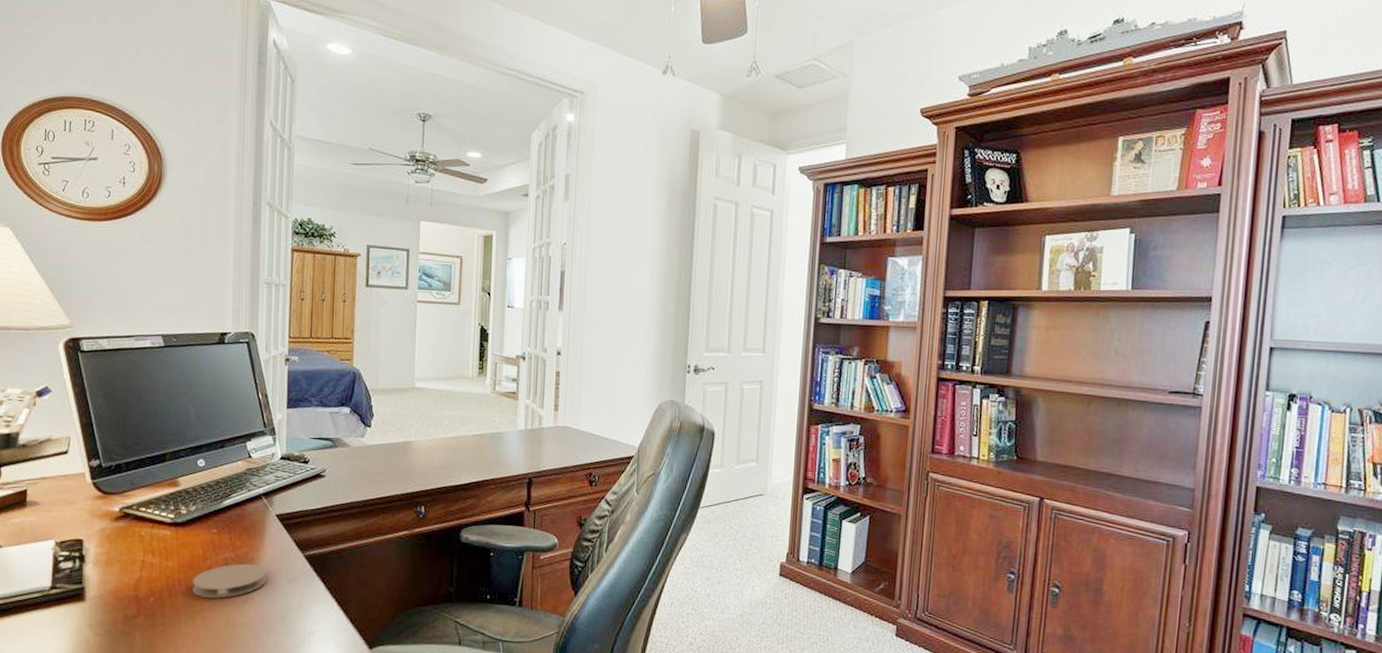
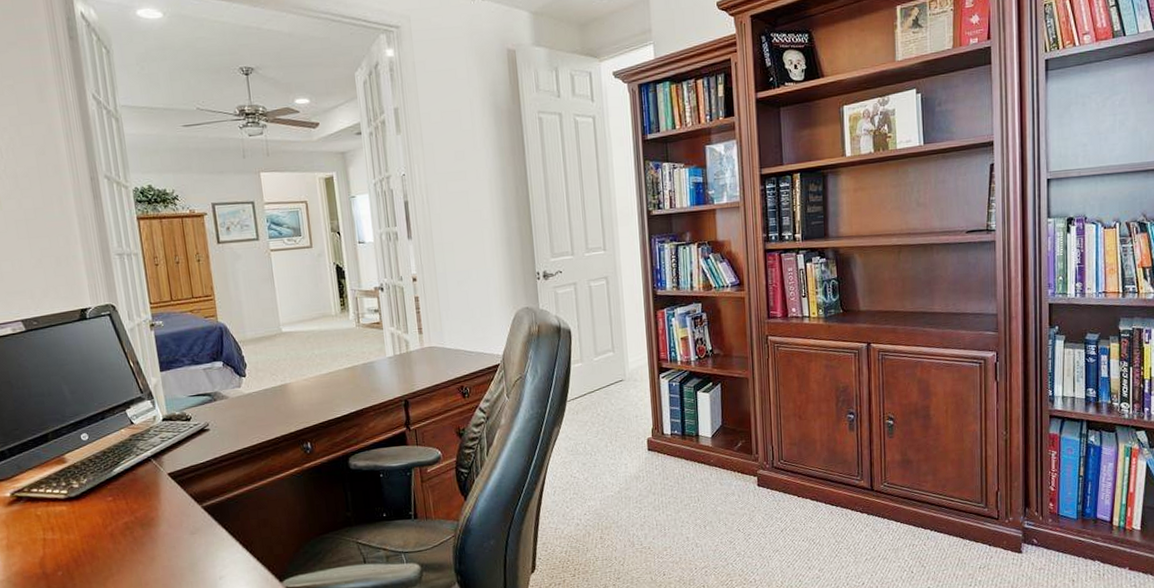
coaster: present [192,563,267,599] -> none [96,523,170,563]

